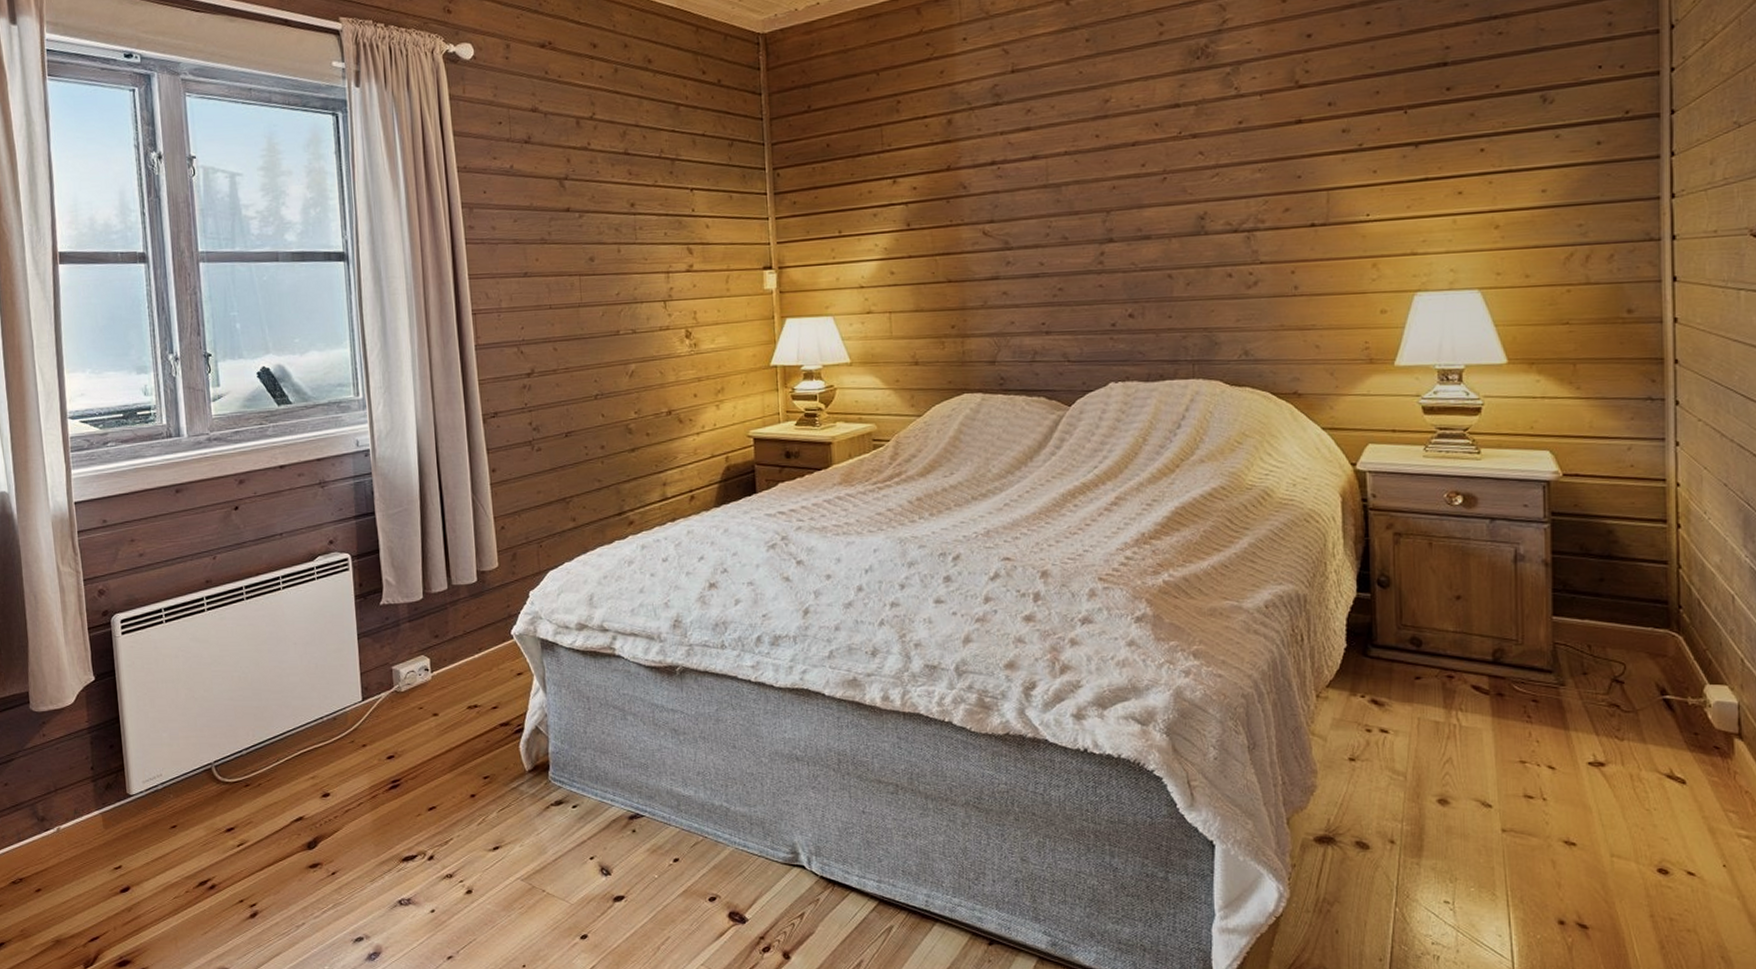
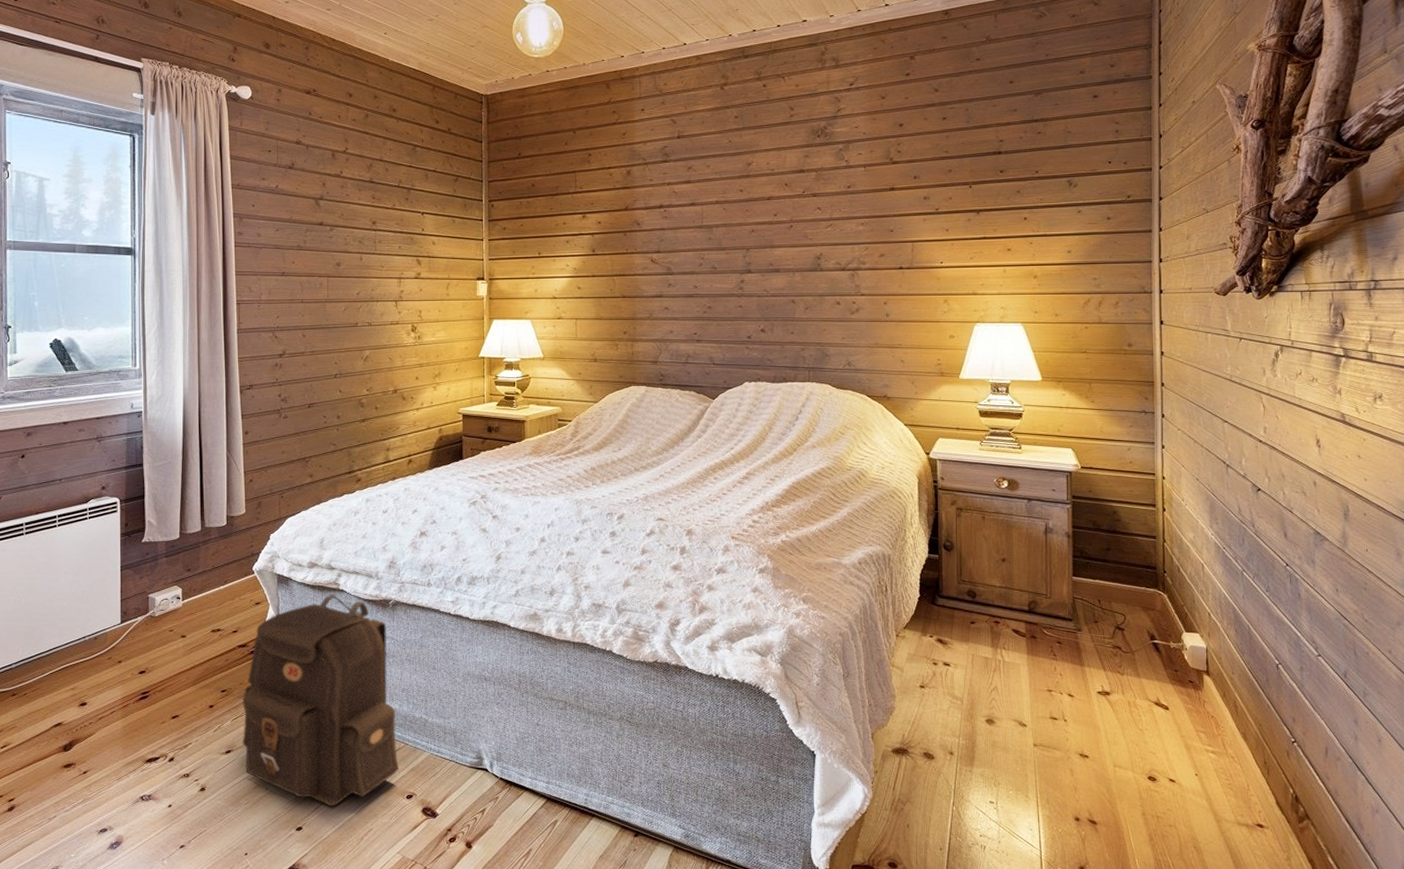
backpack: none [509,661,699,911] -> present [242,594,400,807]

